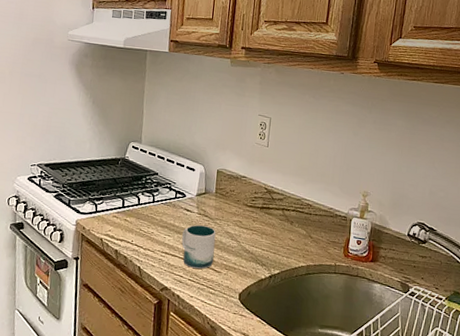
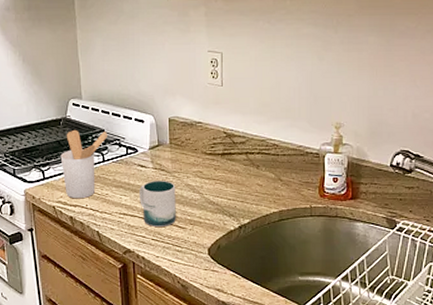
utensil holder: none [114,169,161,234] -> present [60,129,108,199]

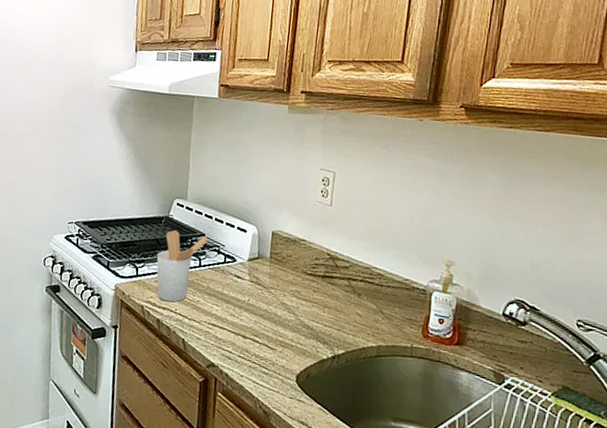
mug: present [139,181,176,227] -> none [231,294,271,345]

